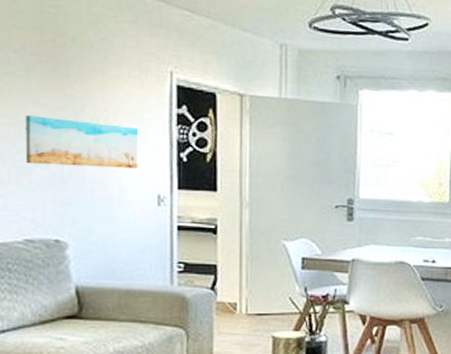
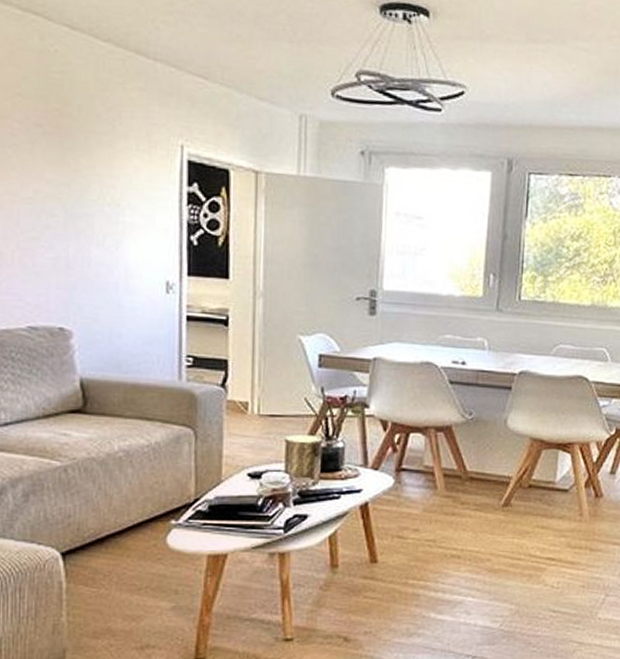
wall art: present [25,115,139,169] -> none [29,192,147,252]

